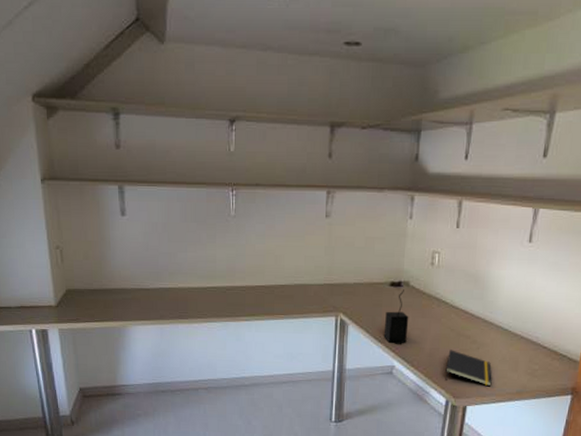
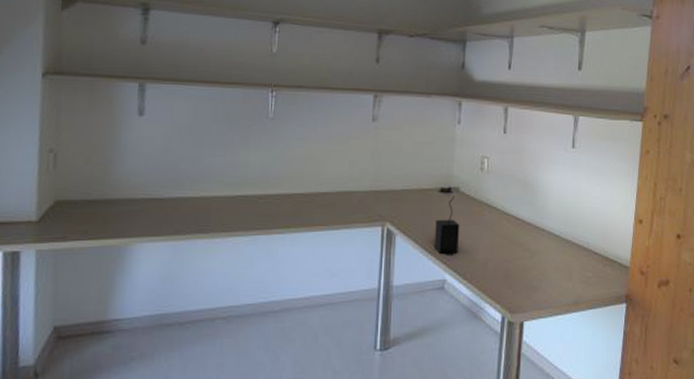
notepad: present [445,349,492,387] -> none [500,259,548,298]

